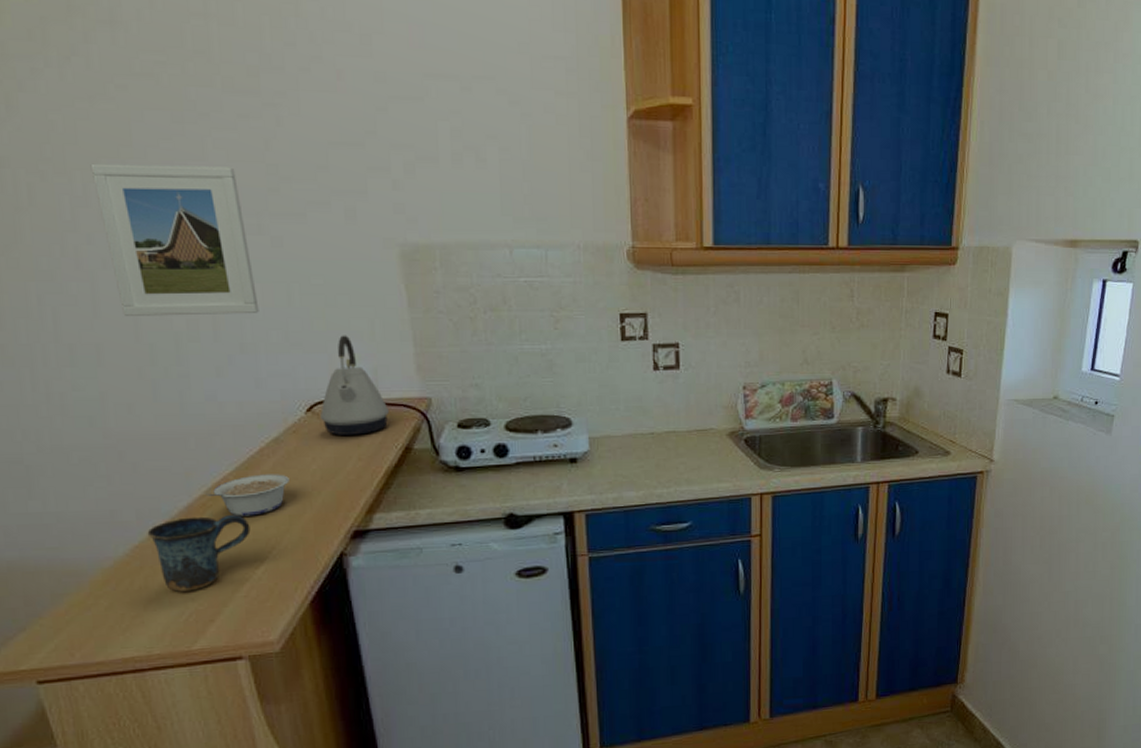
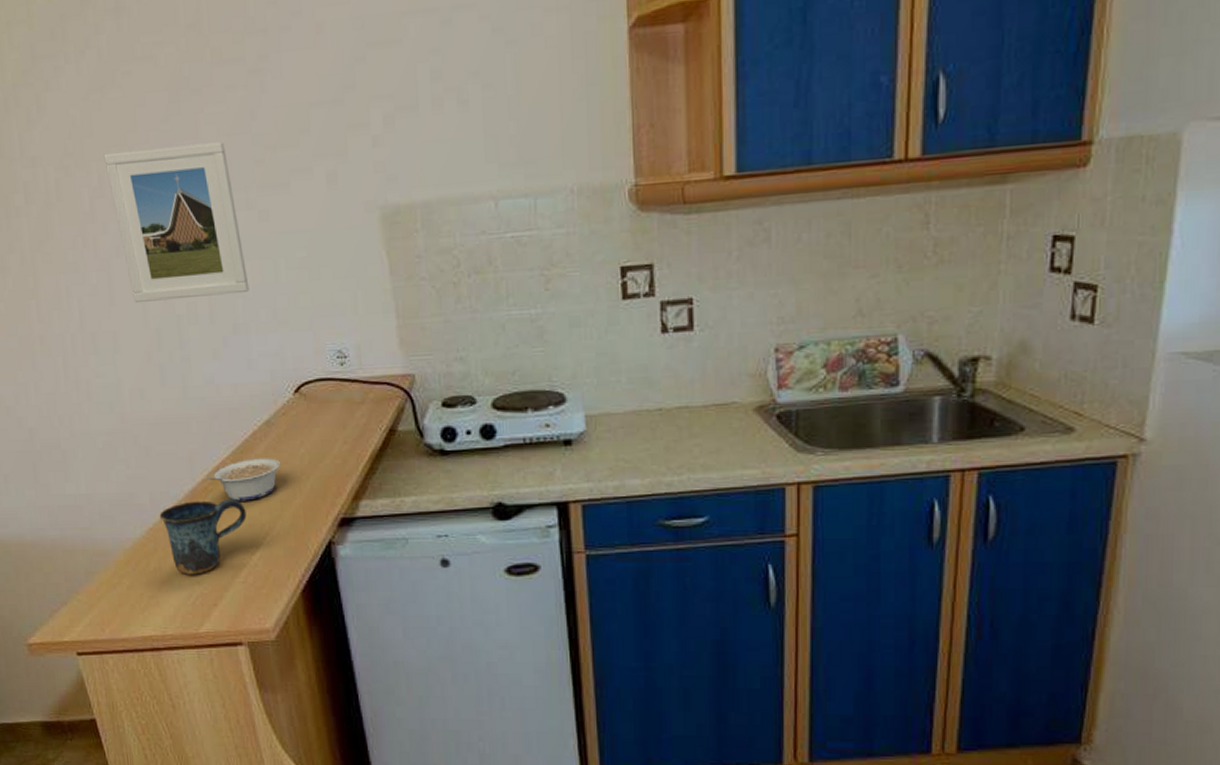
kettle: present [320,335,389,435] -> none [307,309,373,417]

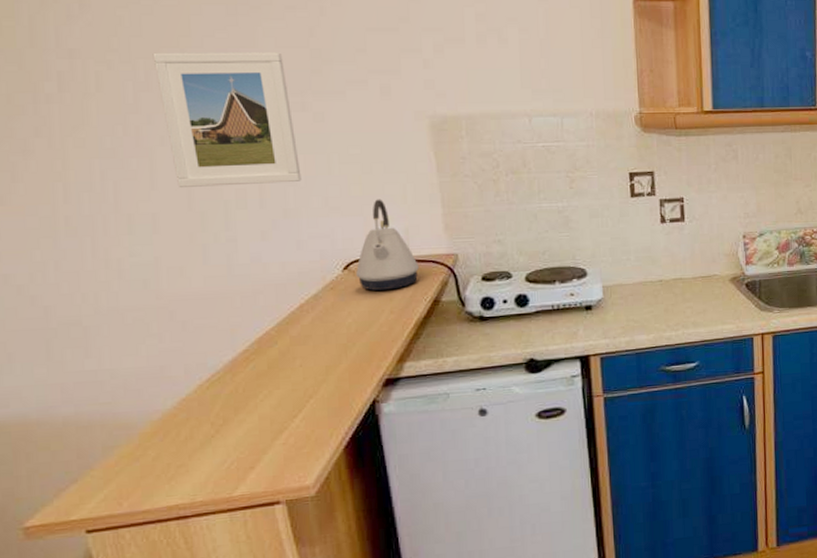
mug: present [159,498,247,575] -> none [194,366,290,441]
legume: present [207,458,280,501] -> none [249,328,327,369]
kettle: none [307,309,373,417] -> present [356,199,419,291]

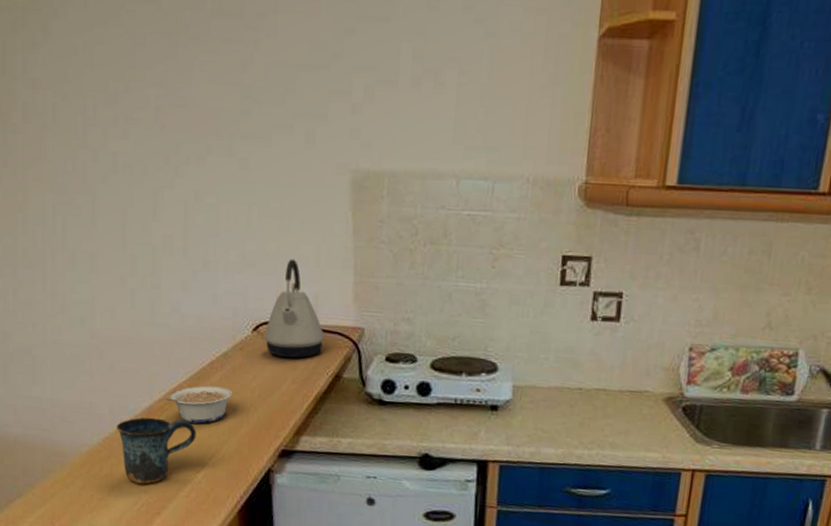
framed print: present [152,52,302,187] -> none [101,85,223,233]
mug: none [194,366,290,441] -> present [116,417,196,484]
legume: none [249,328,327,369] -> present [163,385,232,424]

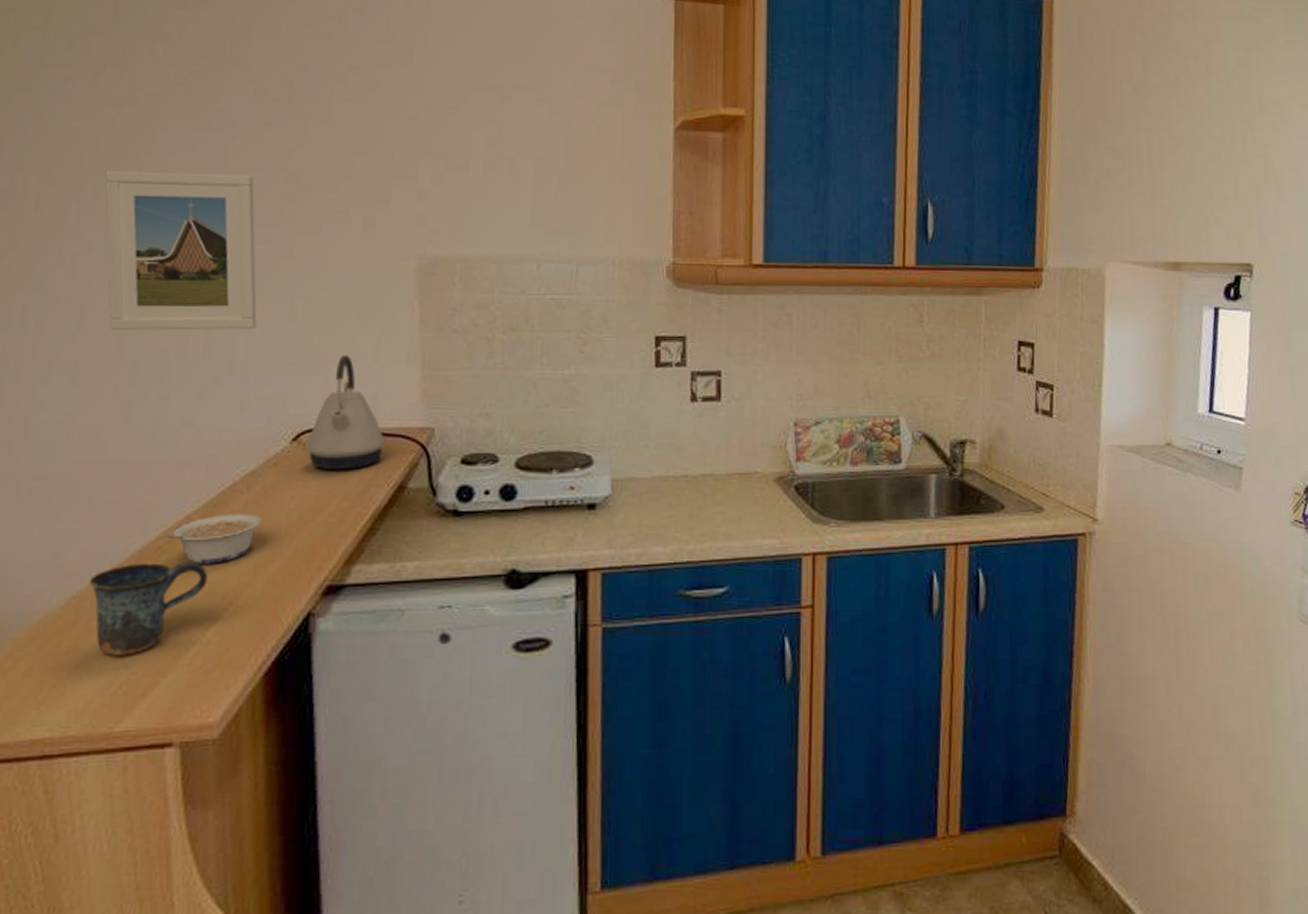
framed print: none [101,85,223,233] -> present [105,170,257,331]

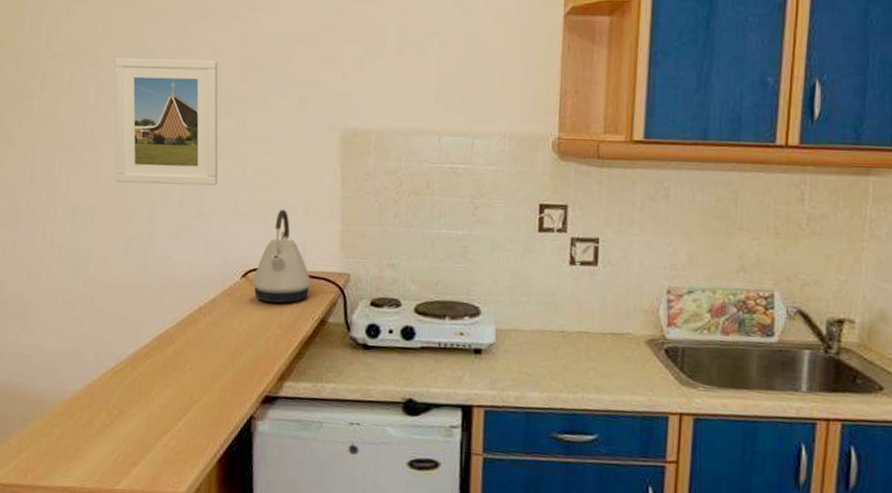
mug: present [88,560,208,656] -> none [100,363,180,433]
legume: present [163,513,261,564] -> none [150,331,218,370]

